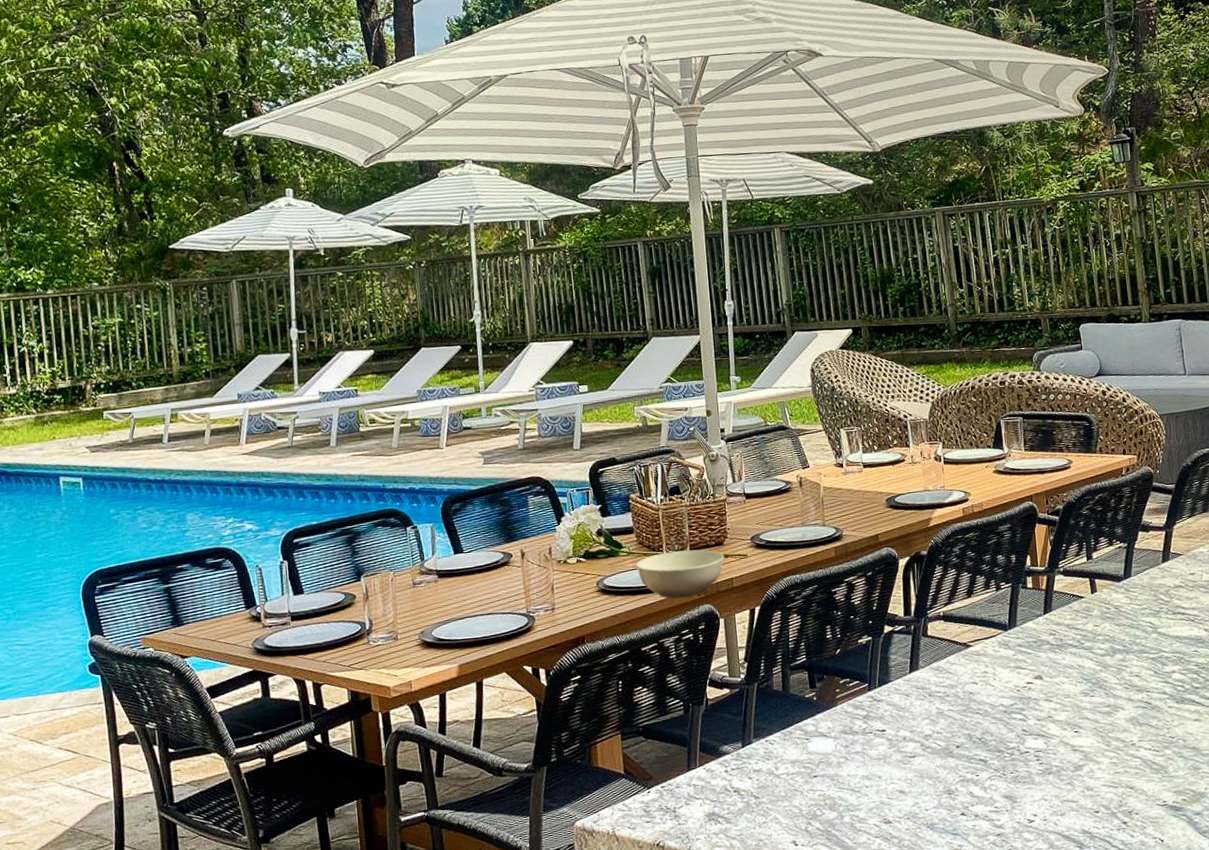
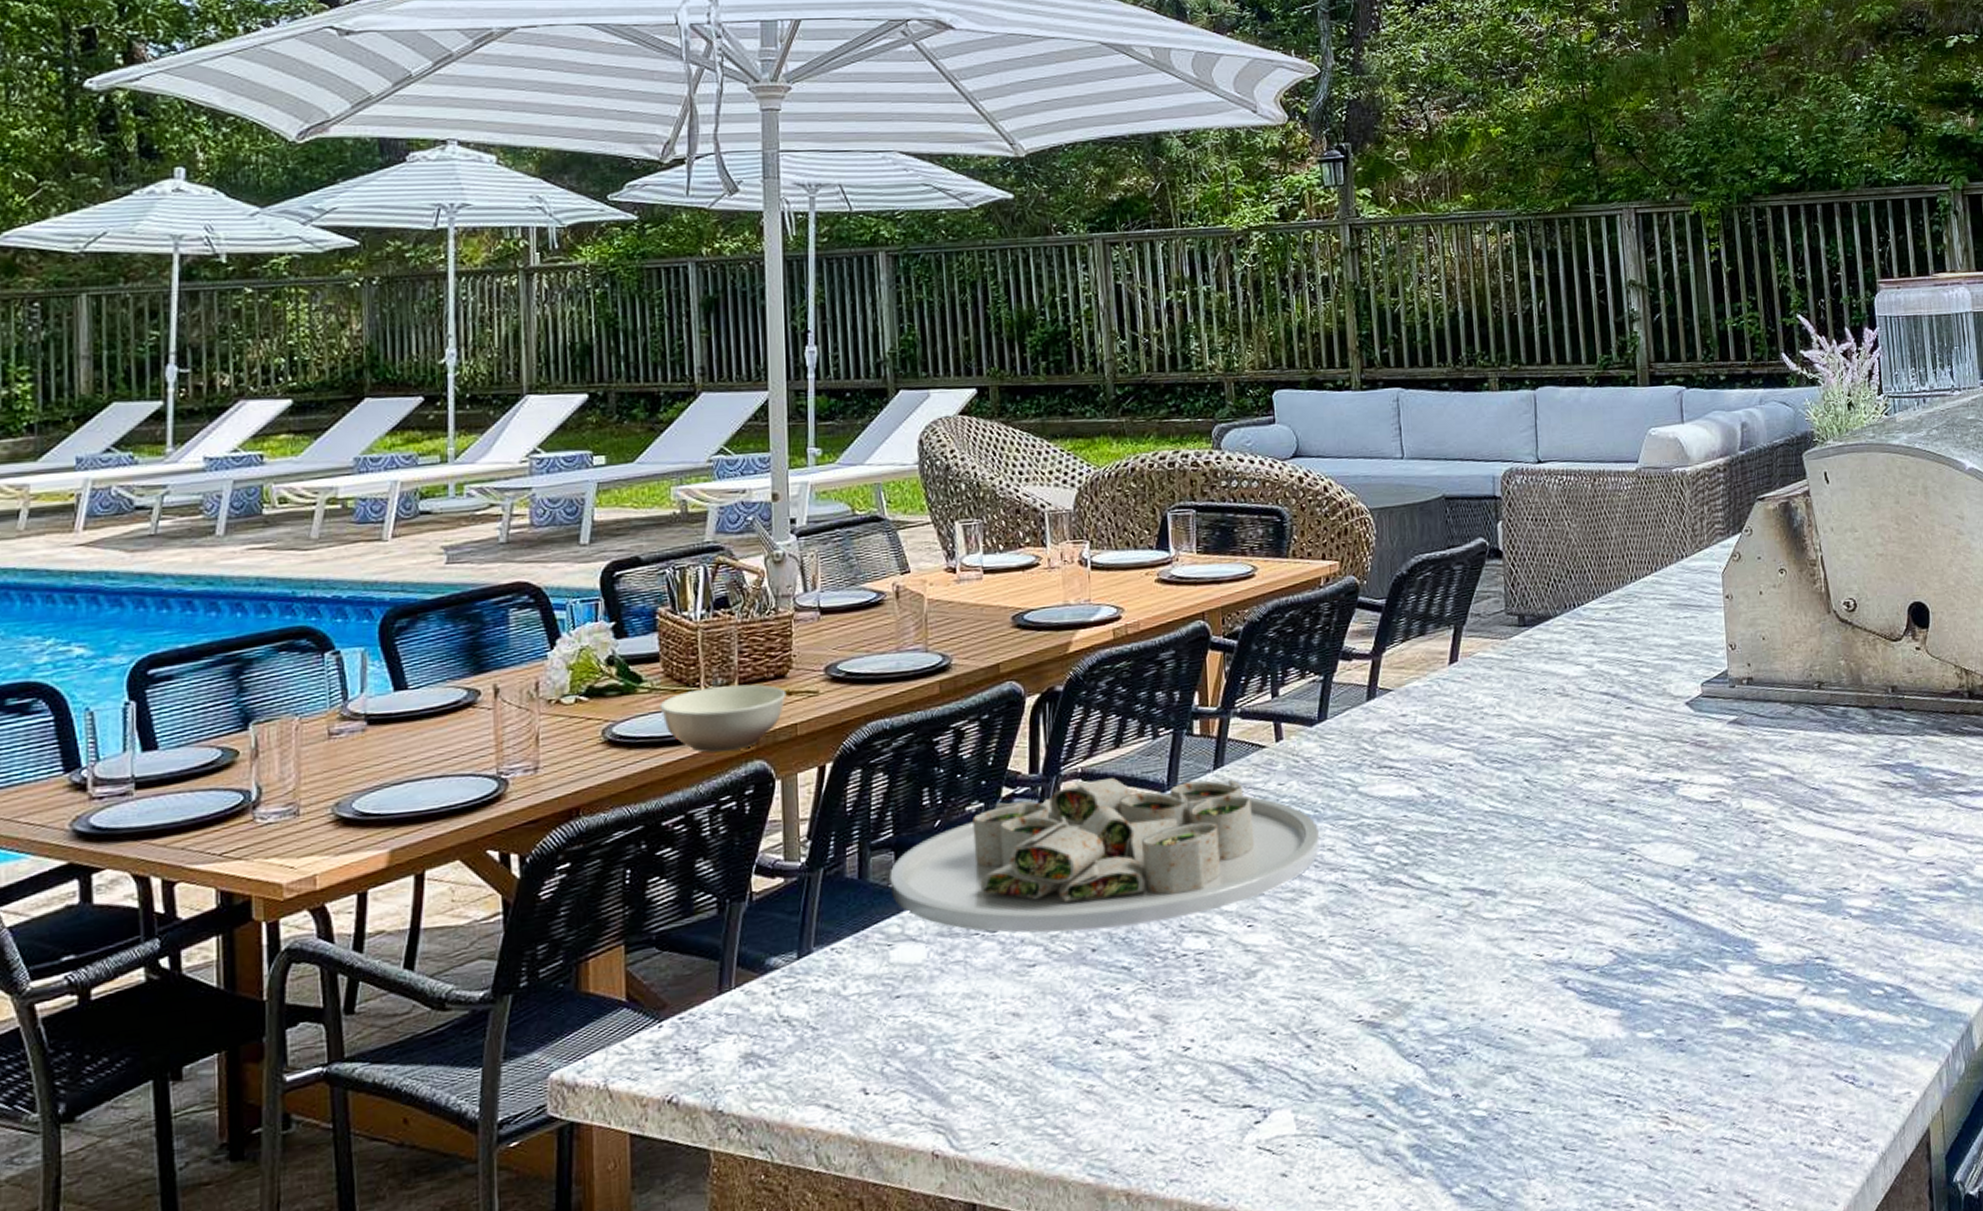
platter: none [805,620,1129,733] -> present [890,778,1320,934]

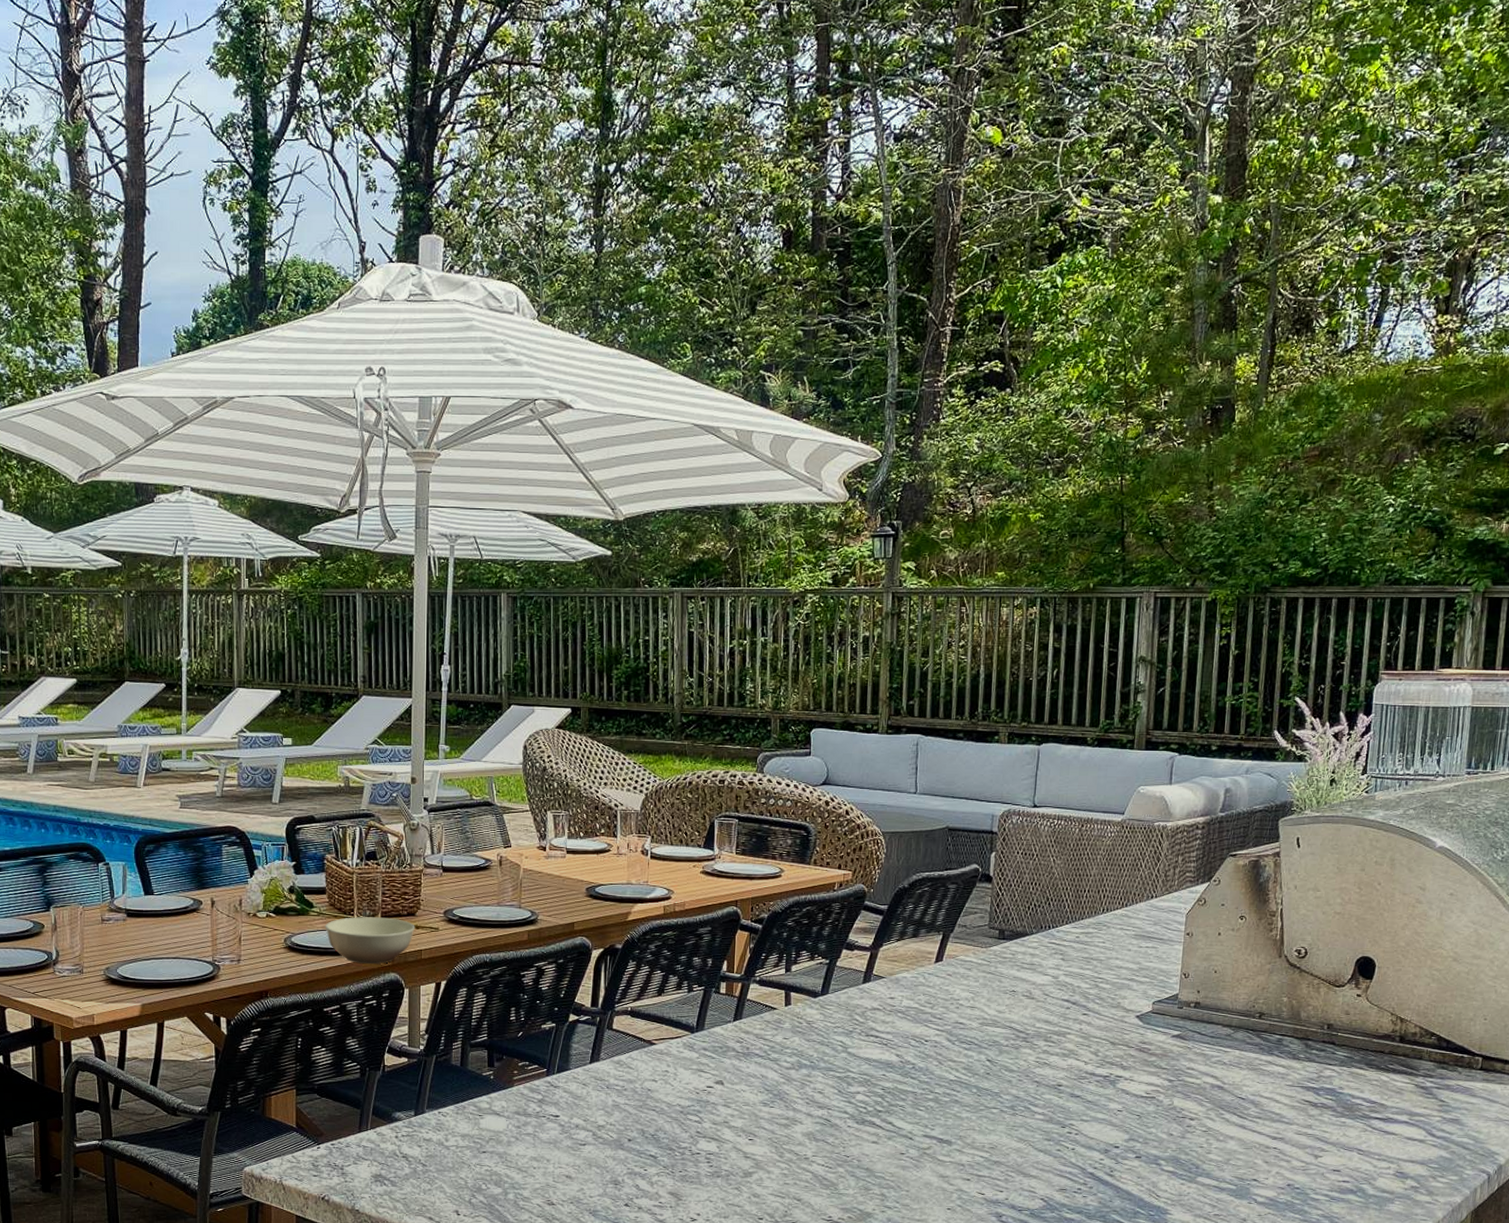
platter: present [890,778,1320,934] -> none [483,1018,813,1127]

